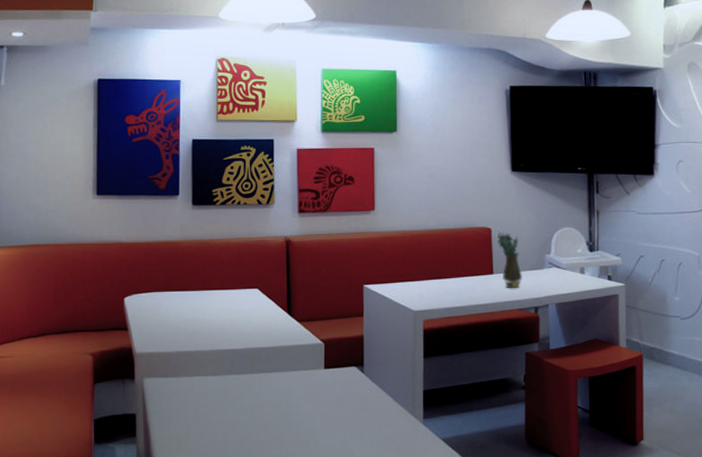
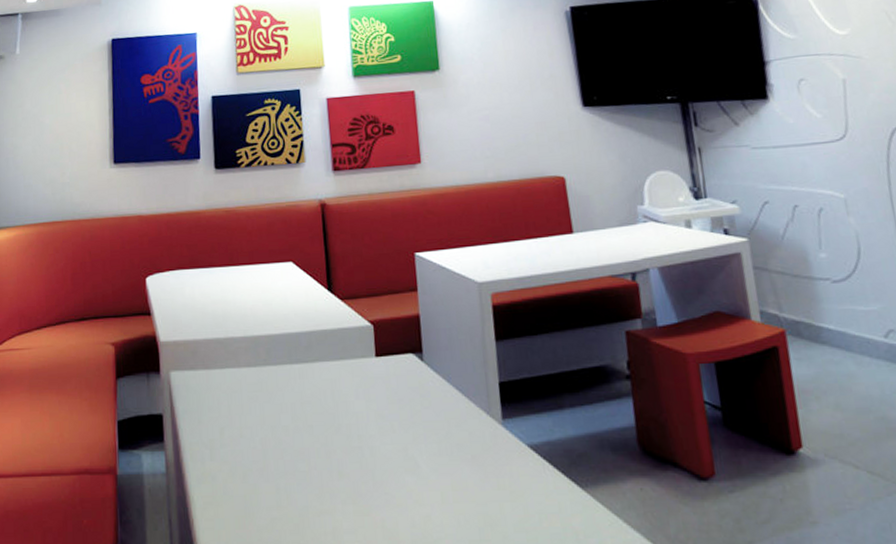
vase: present [497,231,522,288] -> none [573,179,611,250]

